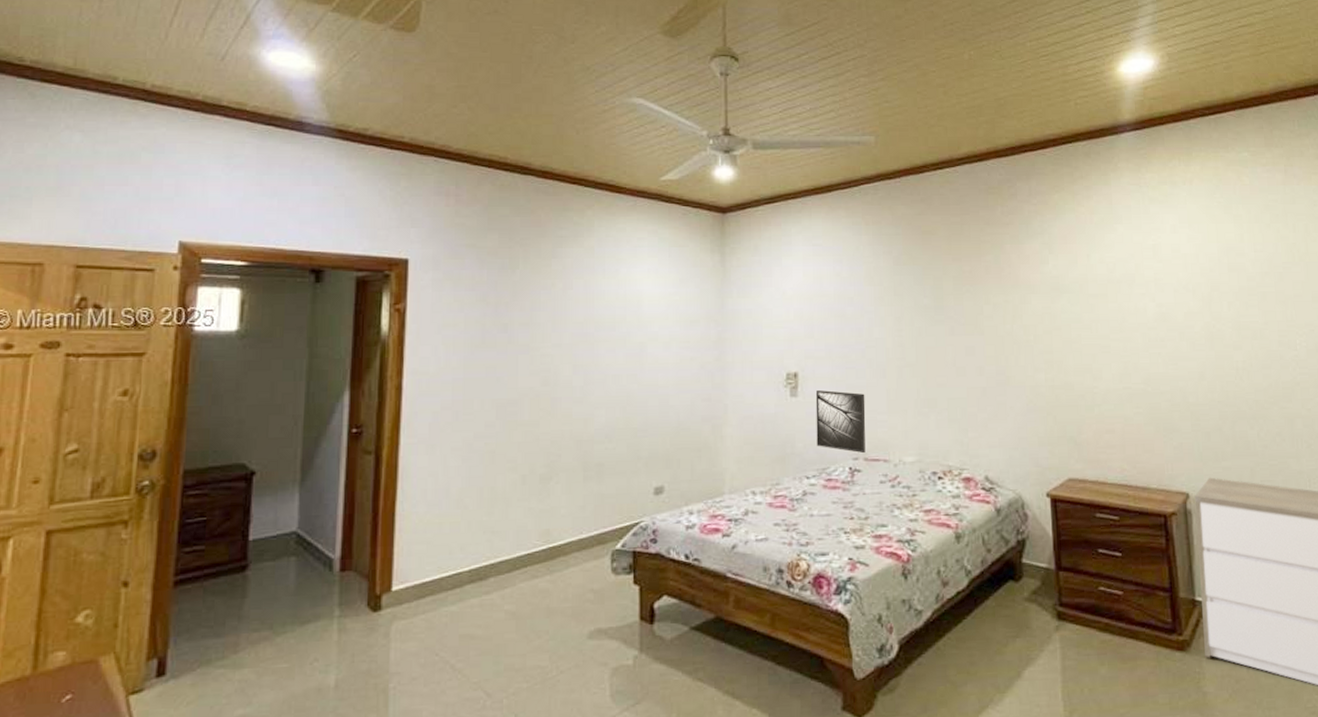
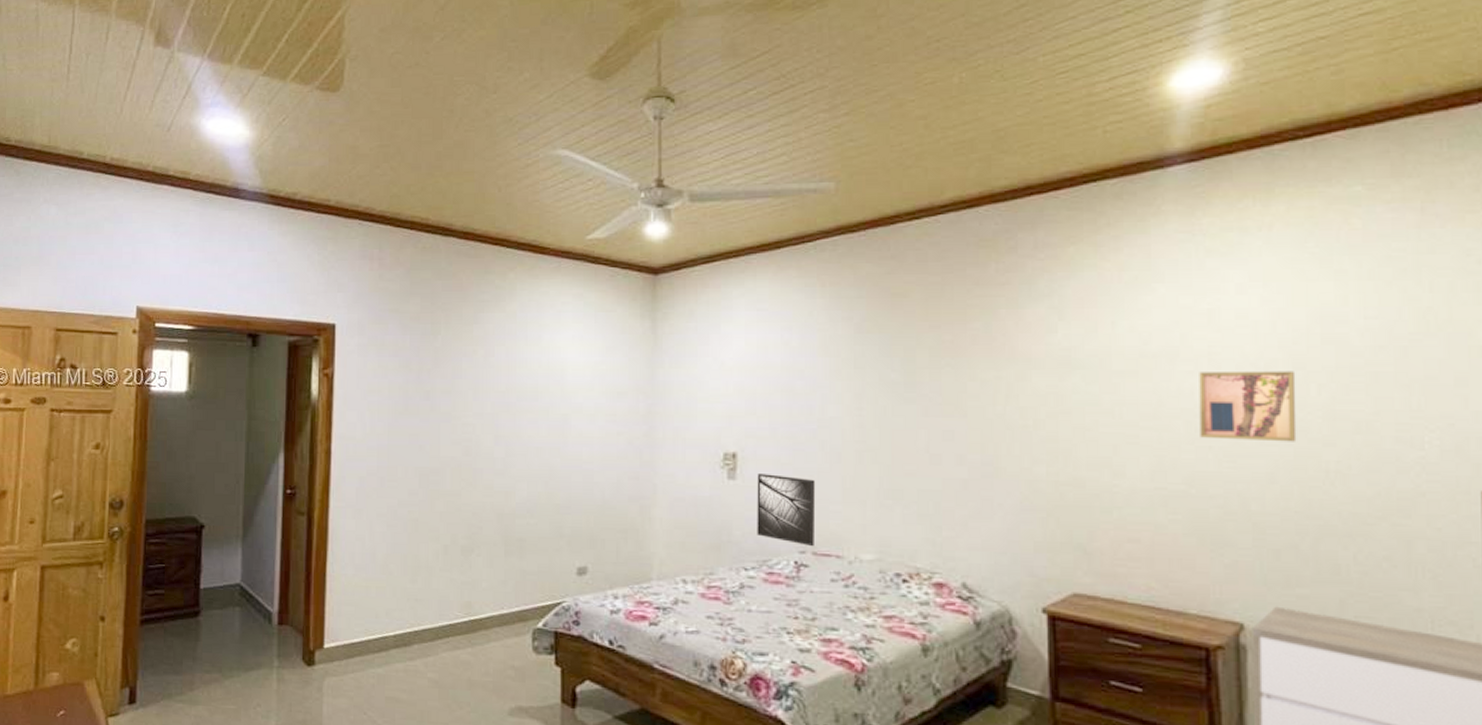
wall art: none [1149,292,1216,348] -> present [1199,370,1297,442]

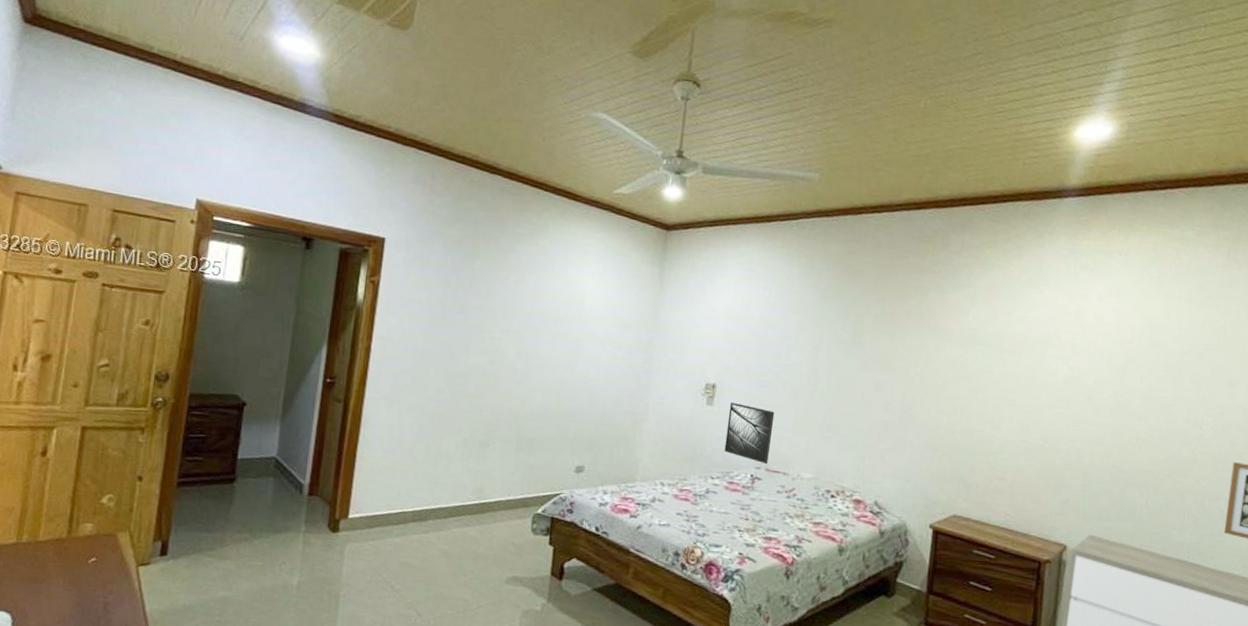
wall art: present [1199,370,1297,442] -> none [1057,357,1128,416]

